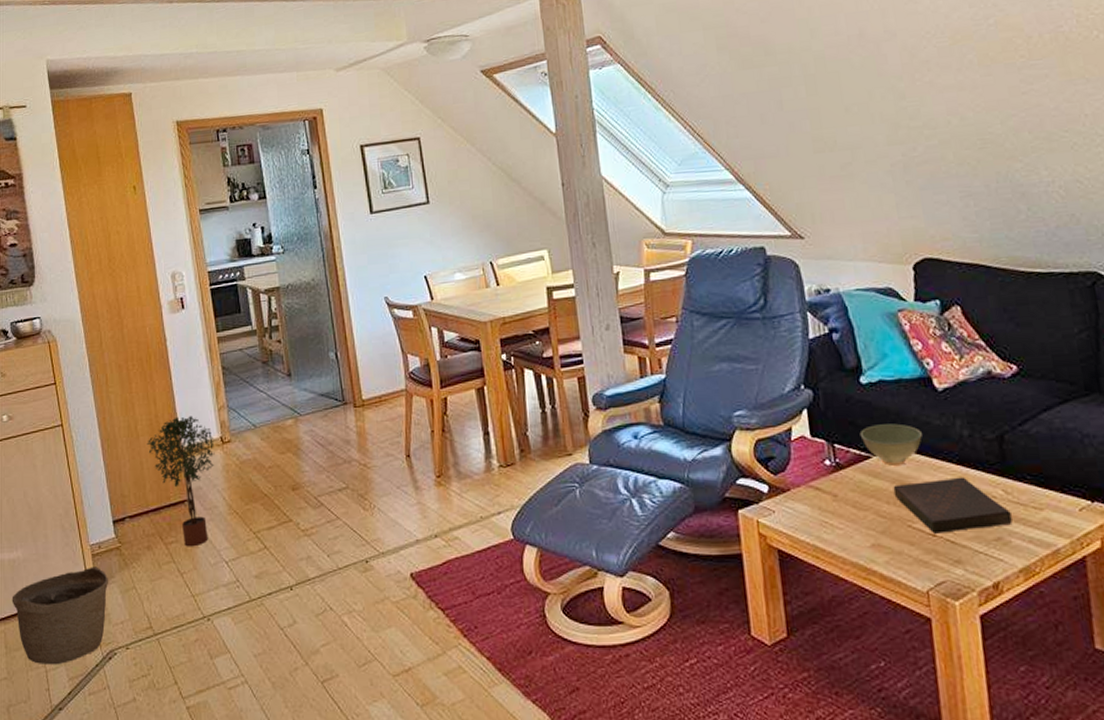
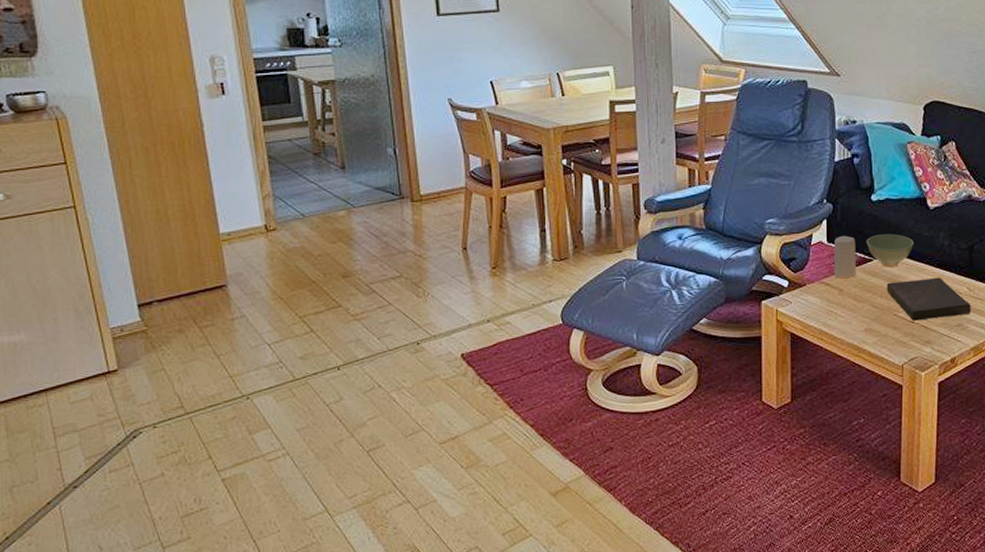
basket: present [11,566,109,665] -> none [13,349,133,446]
potted tree: present [147,416,215,547] -> none [179,203,258,330]
candle: none [819,427,853,481] -> present [833,235,857,279]

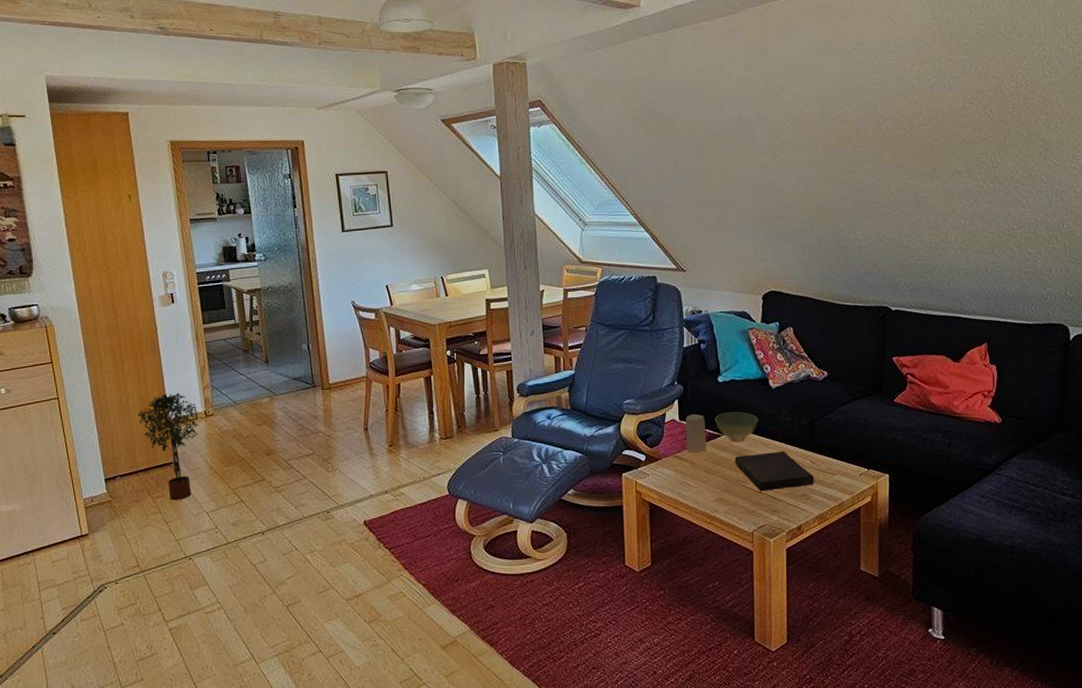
potted tree: none [179,203,258,330] -> present [137,393,199,501]

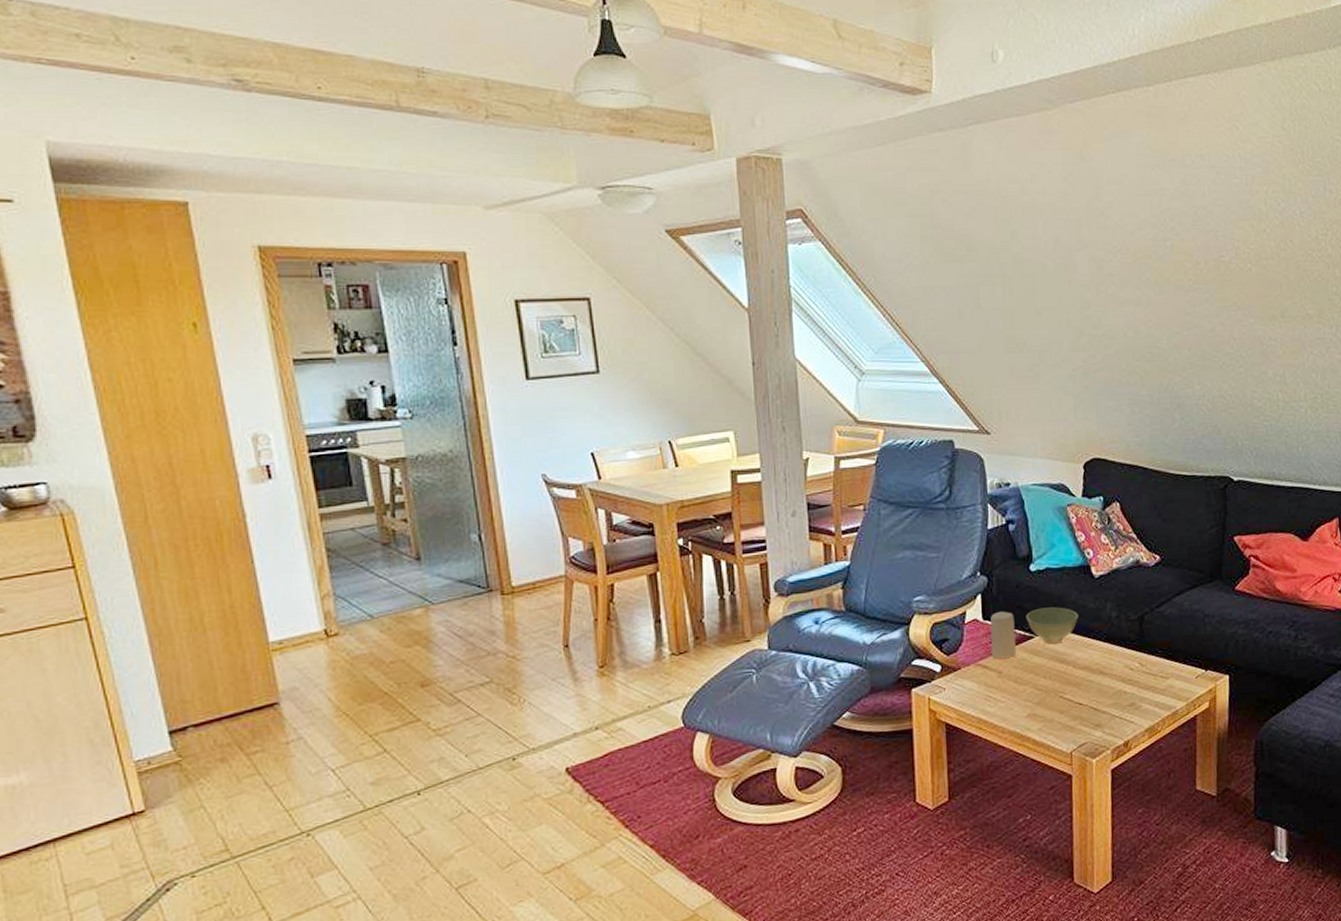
potted tree: present [137,393,199,501] -> none [218,605,316,756]
book: present [734,451,814,491] -> none [1050,652,1144,703]

